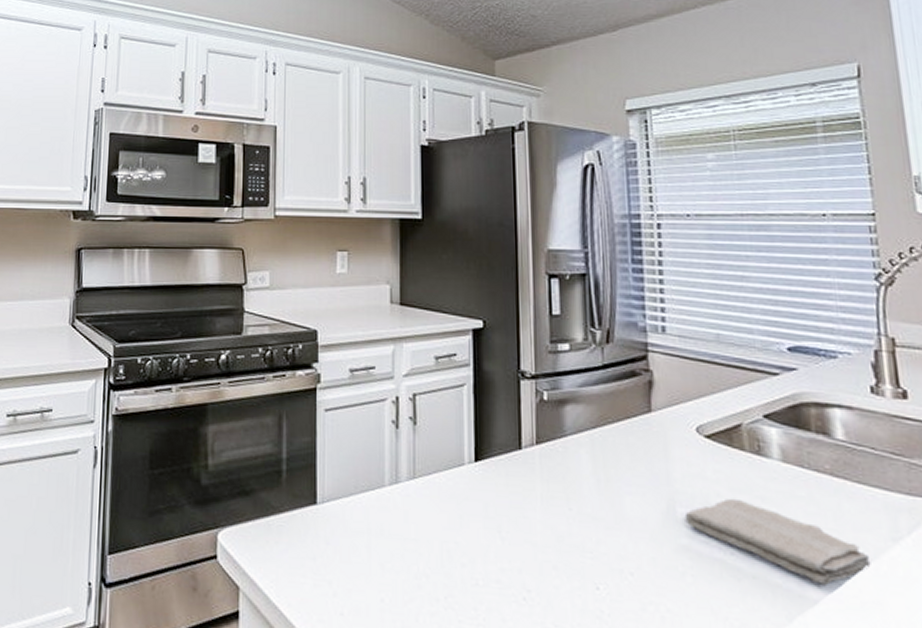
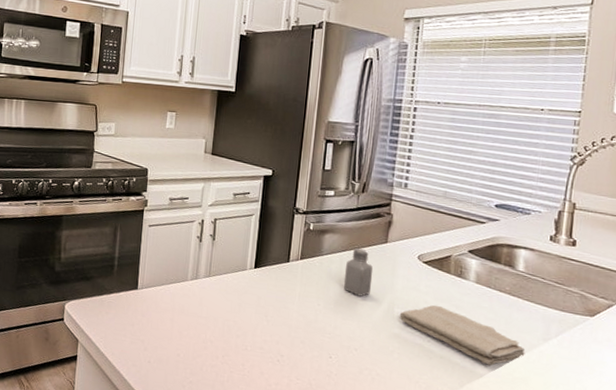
saltshaker: none [599,423,640,493] -> present [343,248,373,297]

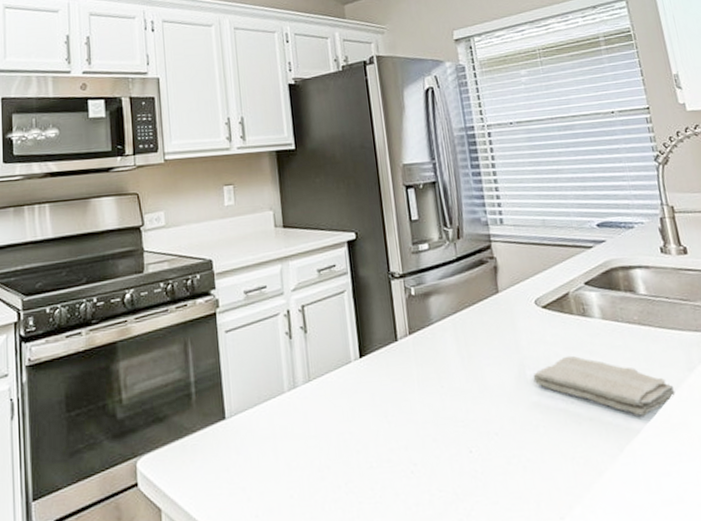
saltshaker: present [343,248,373,297] -> none [460,306,496,365]

